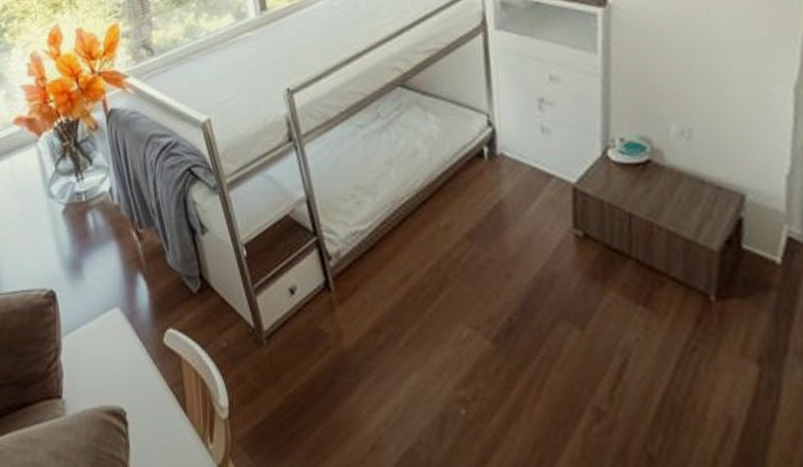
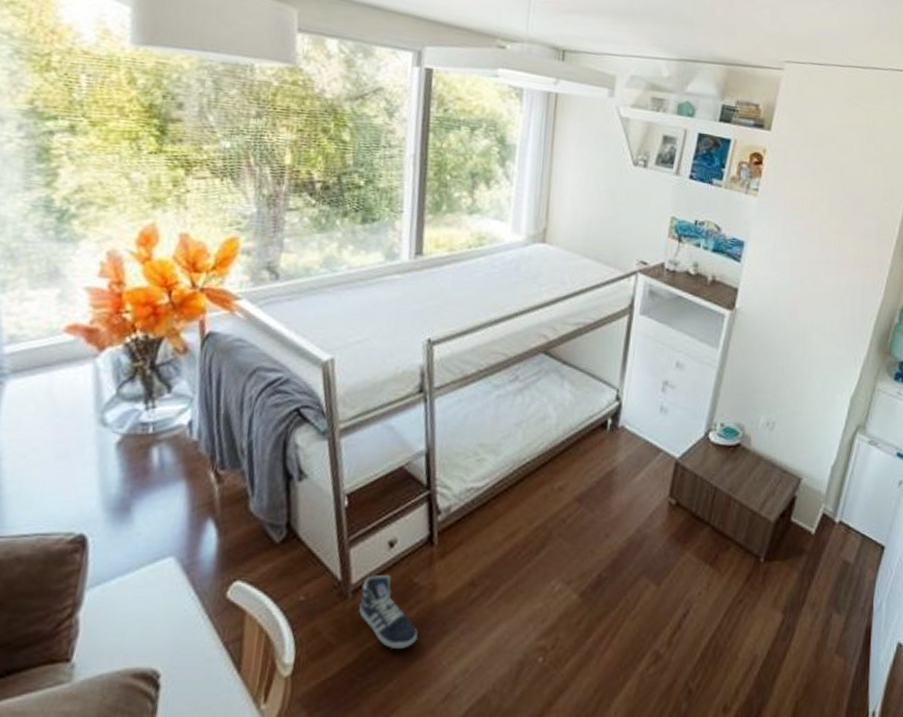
sneaker: none [273,322,334,397] -> present [358,575,418,650]

